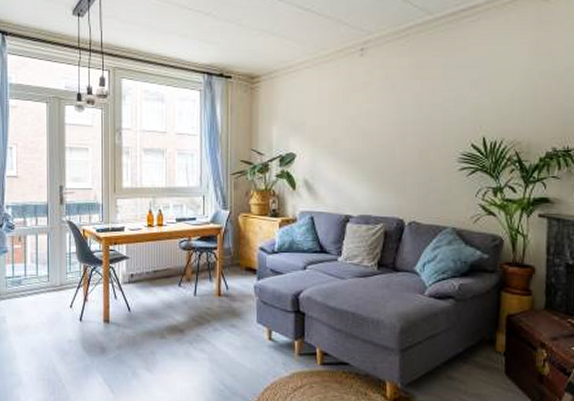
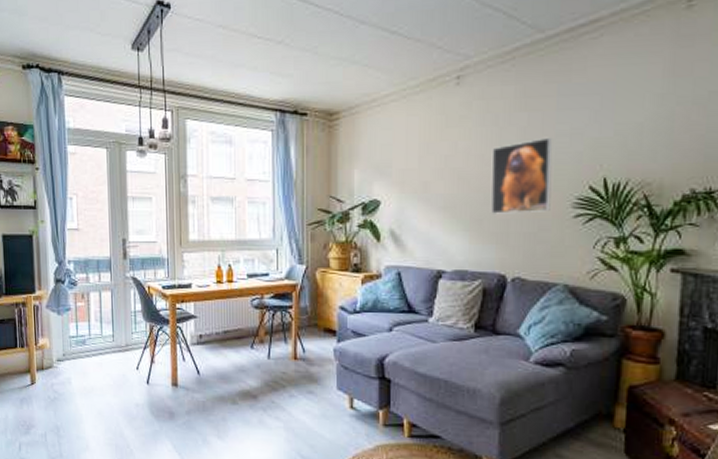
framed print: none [390,102,441,167] -> present [491,137,552,214]

